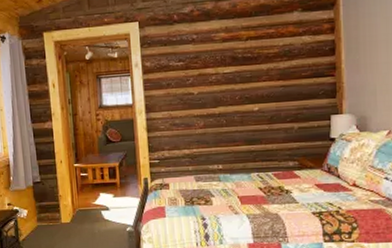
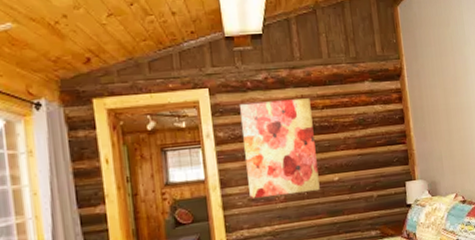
wall art: none [166,30,239,123] -> present [240,98,320,198]

